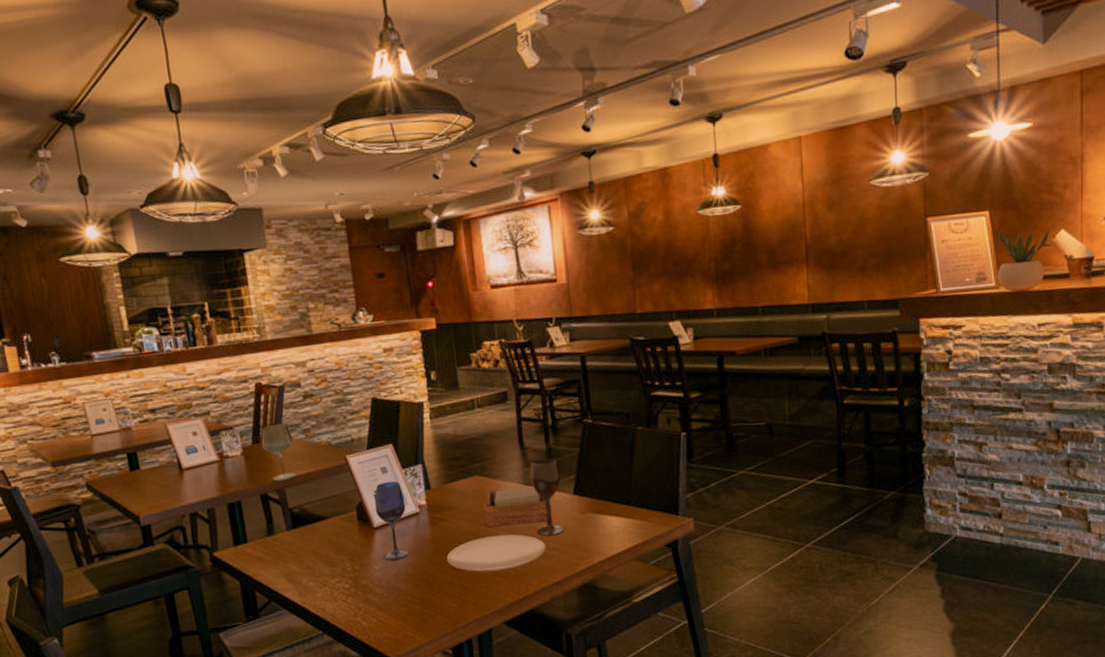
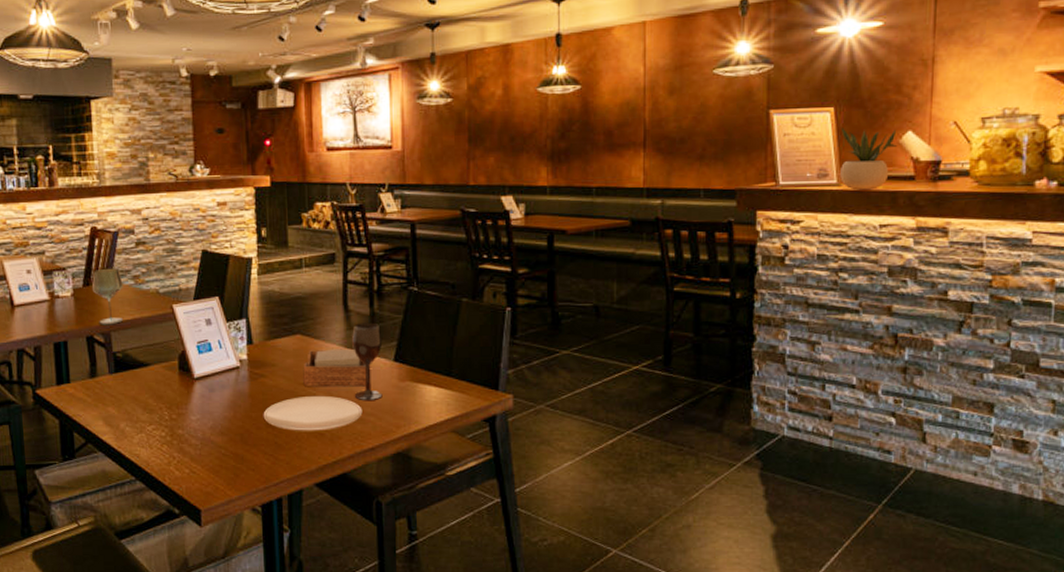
wineglass: present [374,481,409,561] -> none [196,333,227,412]

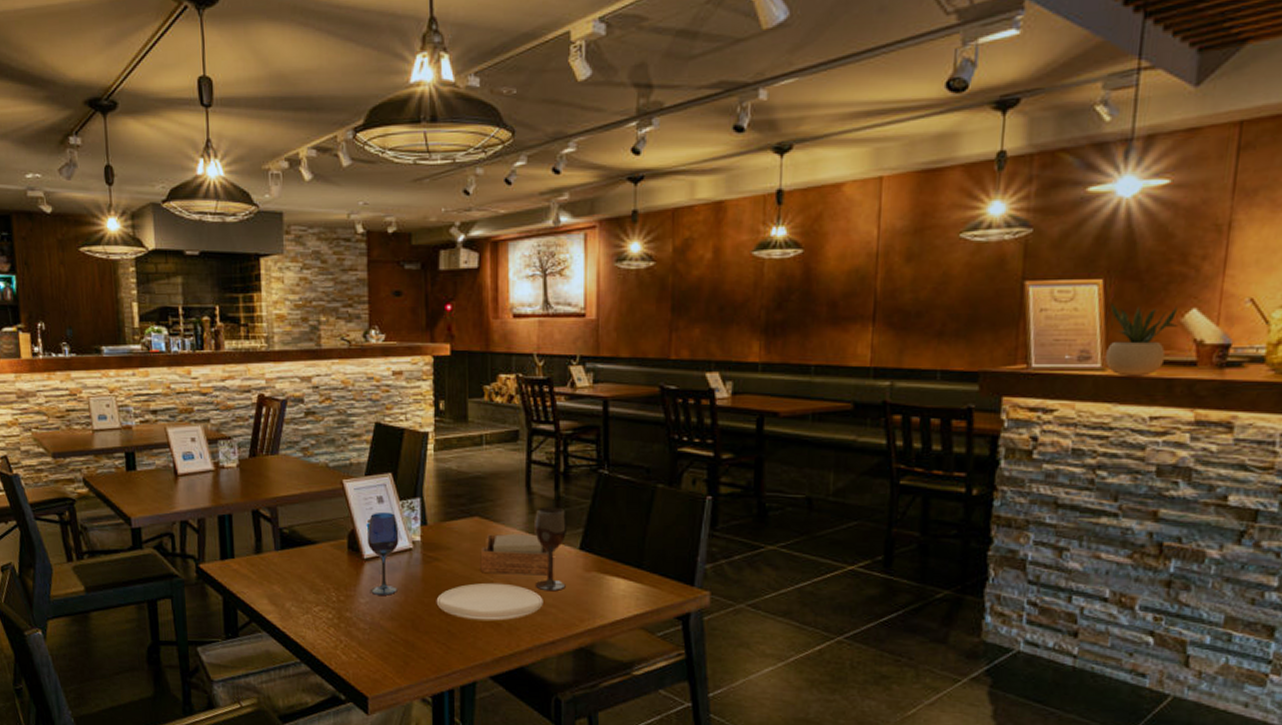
wine glass: present [91,268,124,325] -> none [258,438,291,499]
wineglass: none [196,333,227,412] -> present [367,511,399,596]

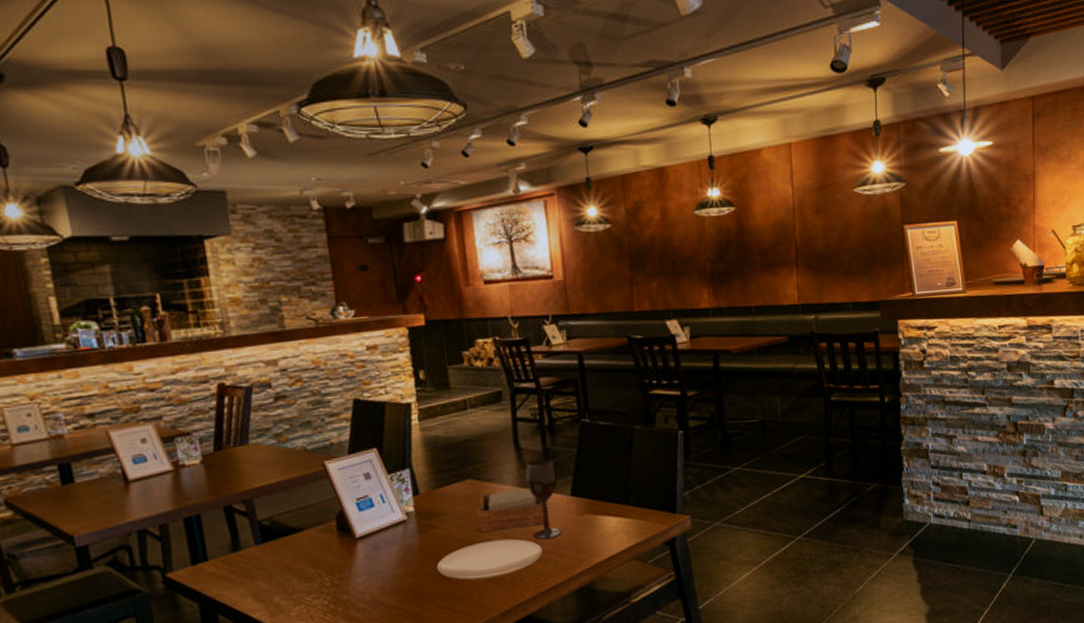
wineglass: present [367,511,399,596] -> none [356,487,396,573]
potted plant: present [1105,302,1179,376] -> none [963,238,1010,296]

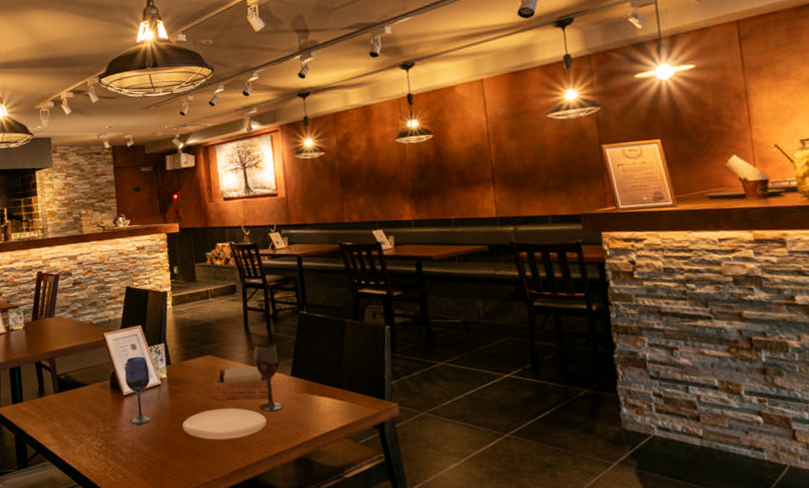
wineglass: none [356,487,396,573] -> present [125,356,151,424]

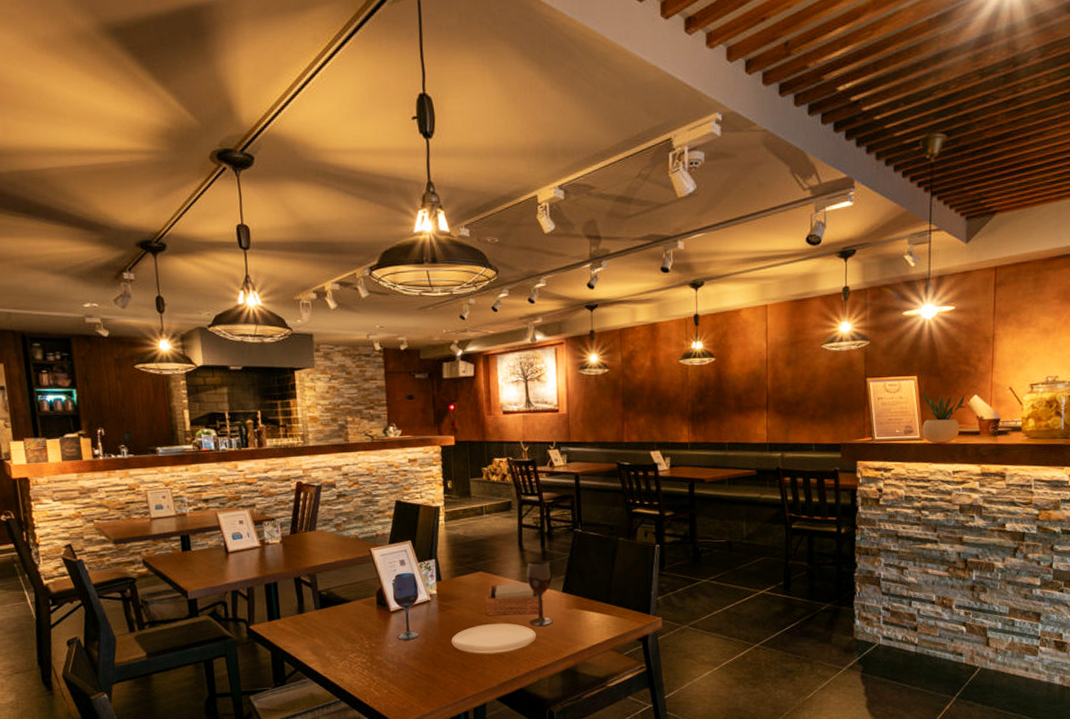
potted plant: none [669,154,725,210] -> present [922,391,967,444]

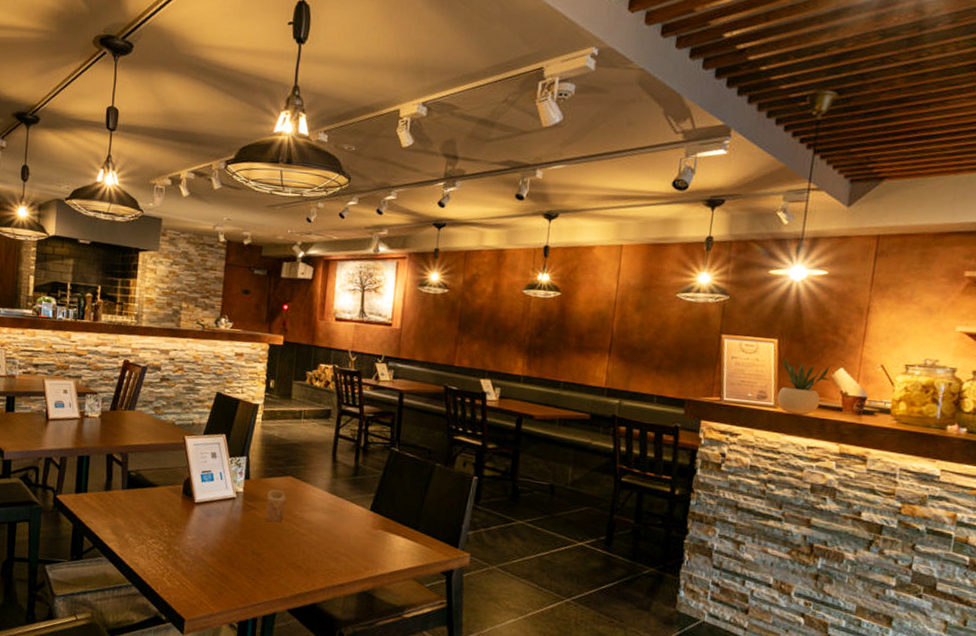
wineglass: present [392,572,419,640] -> none [197,465,226,535]
plate: present [451,623,536,655] -> none [250,531,337,564]
candle: none [461,586,481,618] -> present [265,489,286,523]
napkin holder: present [485,582,543,615] -> none [289,491,350,530]
wine glass: present [527,560,553,626] -> none [331,473,363,543]

